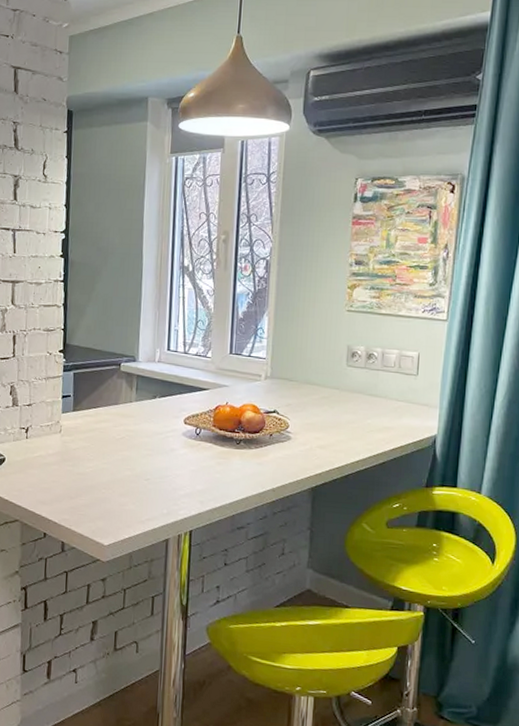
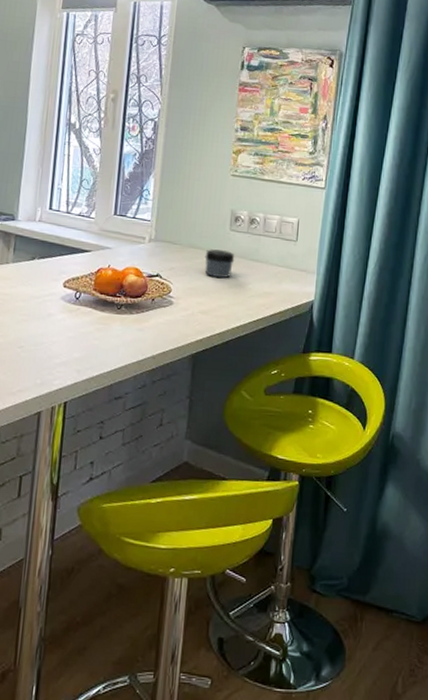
jar: none [321,385,353,413] -> present [205,249,235,278]

